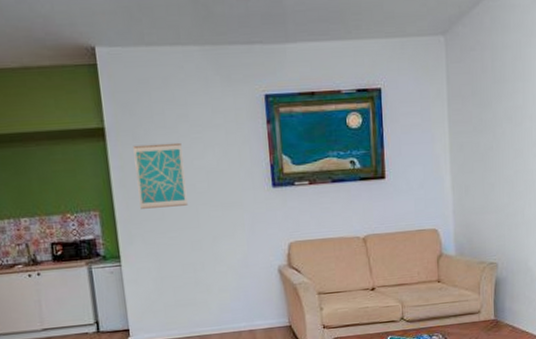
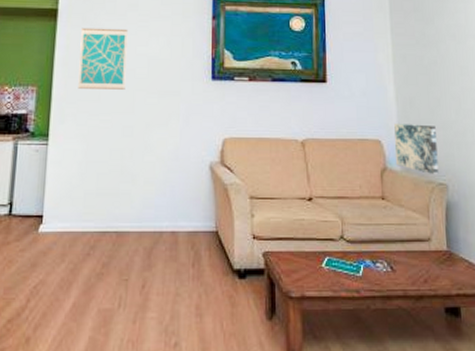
wall art: none [450,210,490,256] -> present [394,124,439,175]

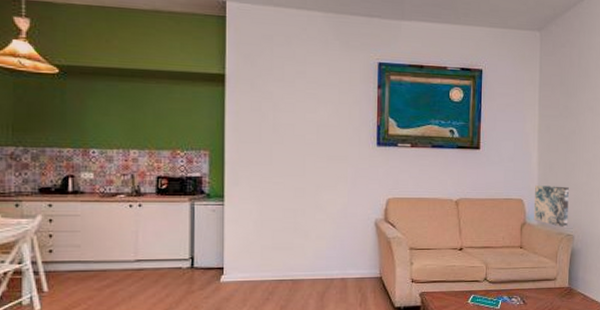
wall art: present [78,27,128,90] -> none [250,93,296,154]

